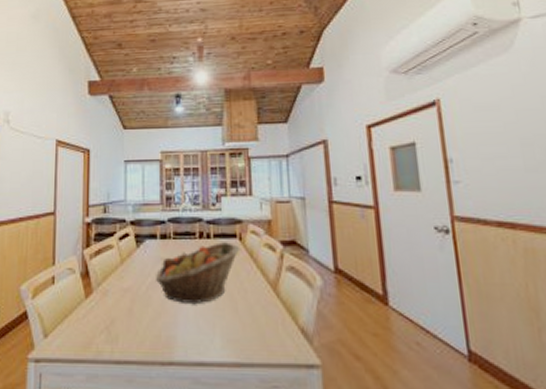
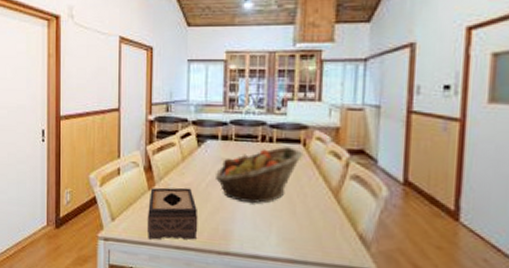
tissue box: none [85,293,139,356] -> present [148,187,198,240]

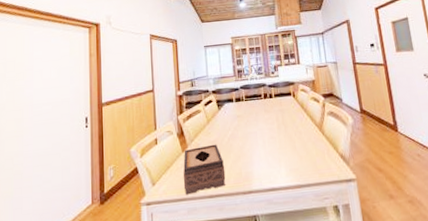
fruit basket: present [214,147,304,204] -> none [234,99,295,147]

